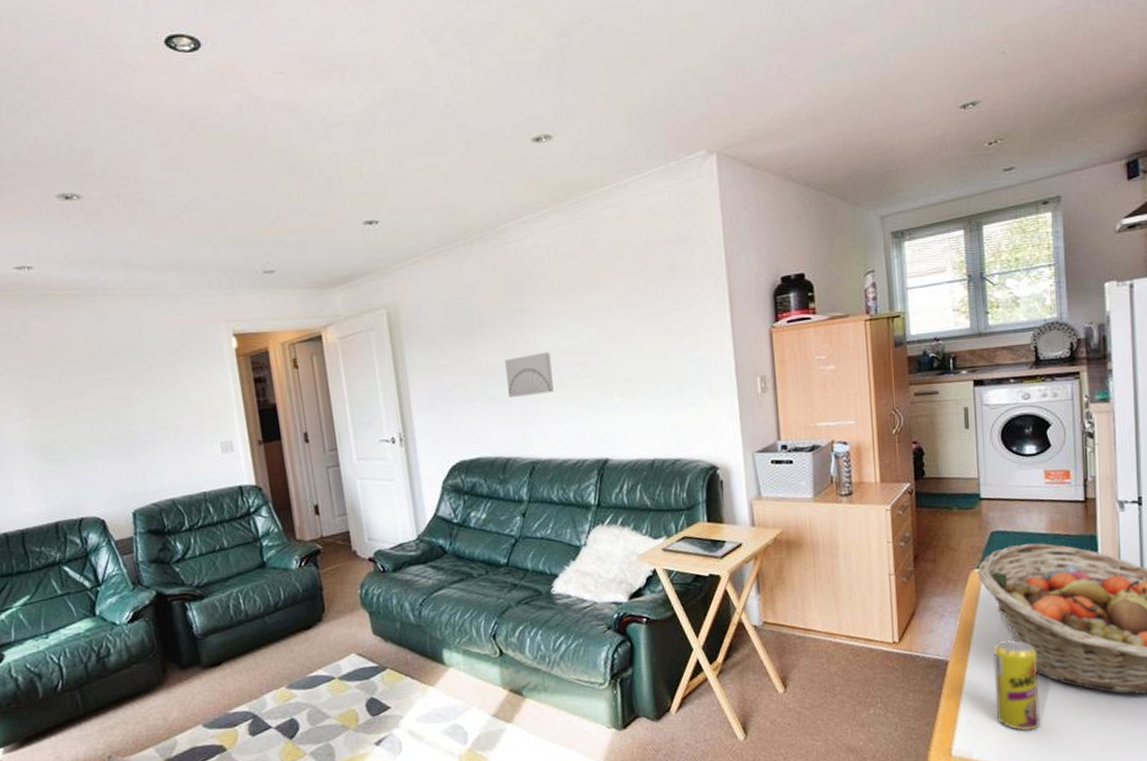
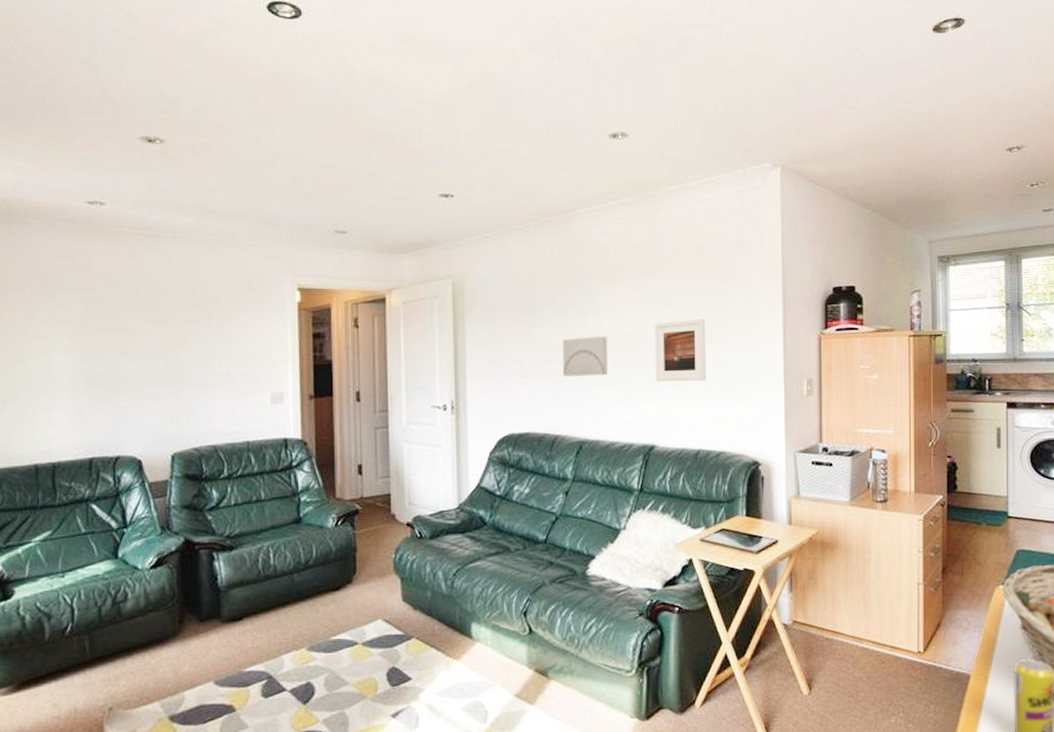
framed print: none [598,324,655,394] -> present [655,319,706,382]

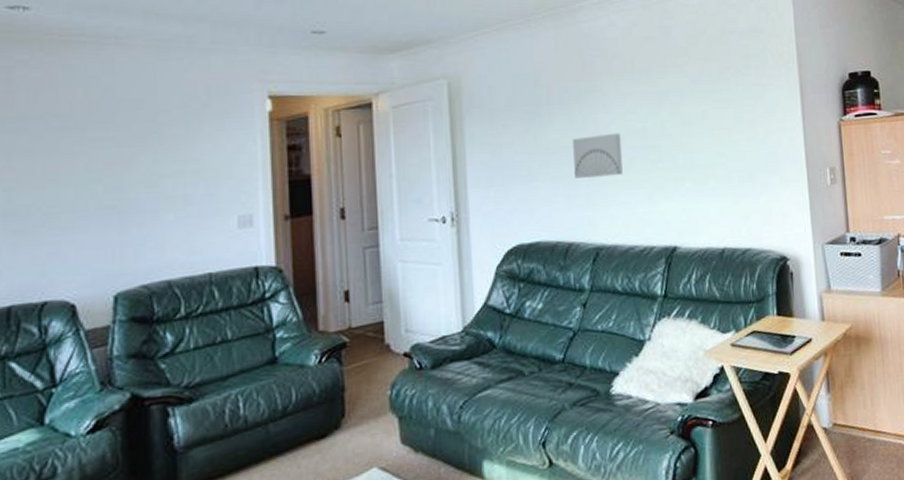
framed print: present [655,319,706,382] -> none [670,110,727,179]

